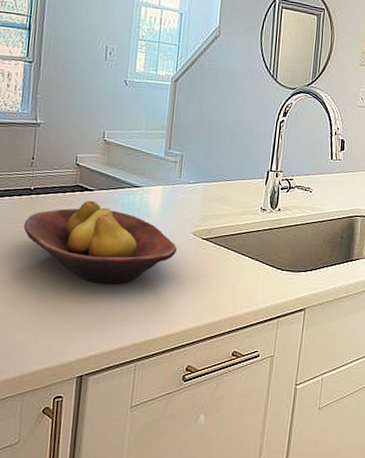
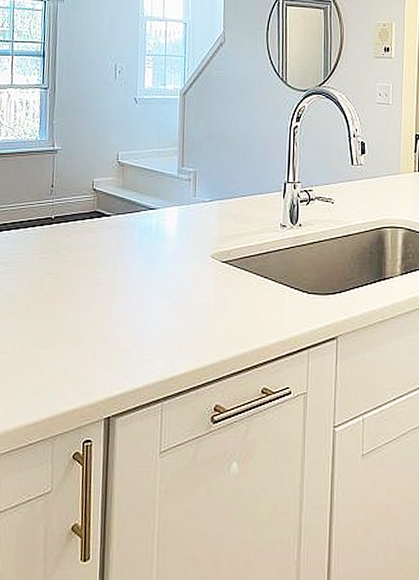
fruit bowl: present [23,200,178,284] -> none [46,226,197,315]

